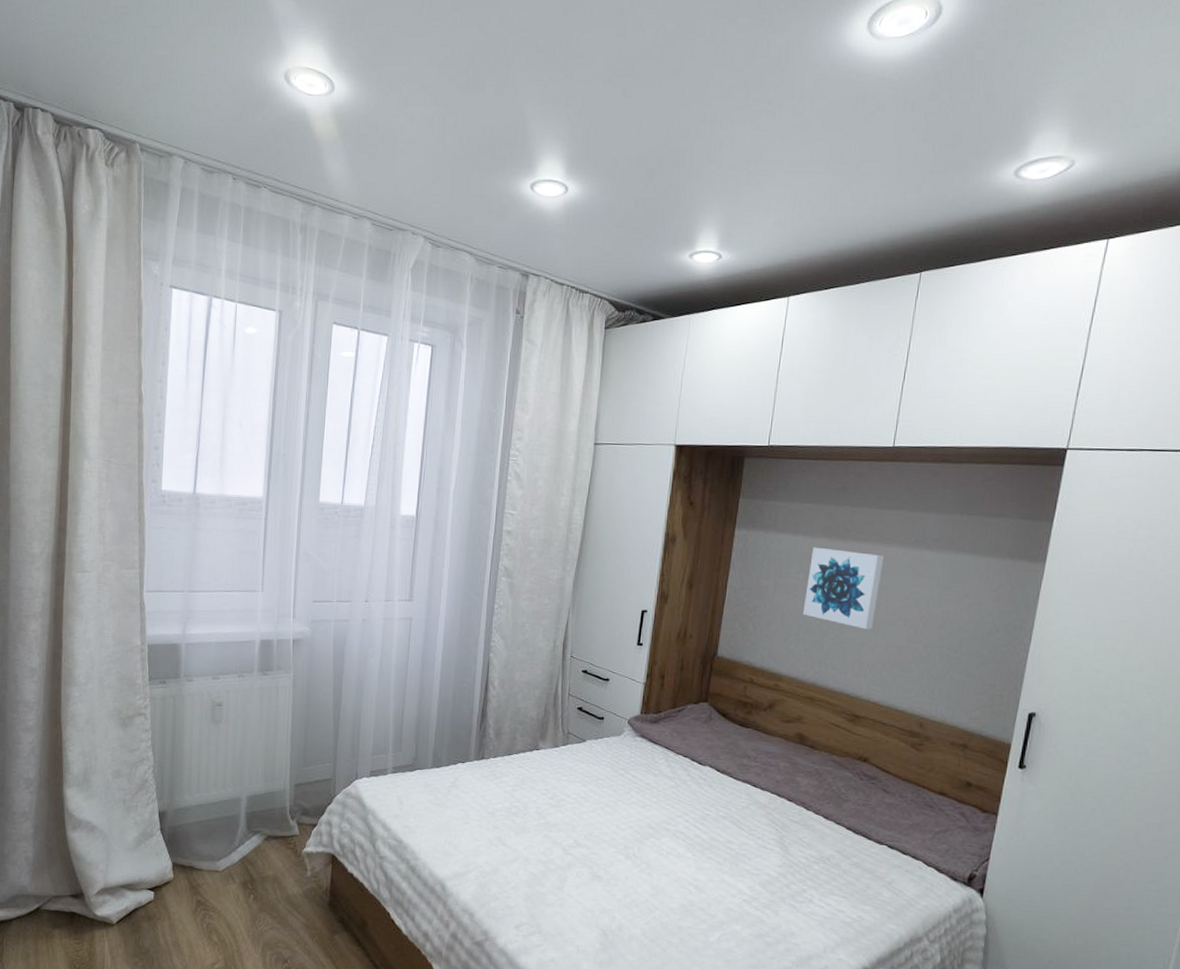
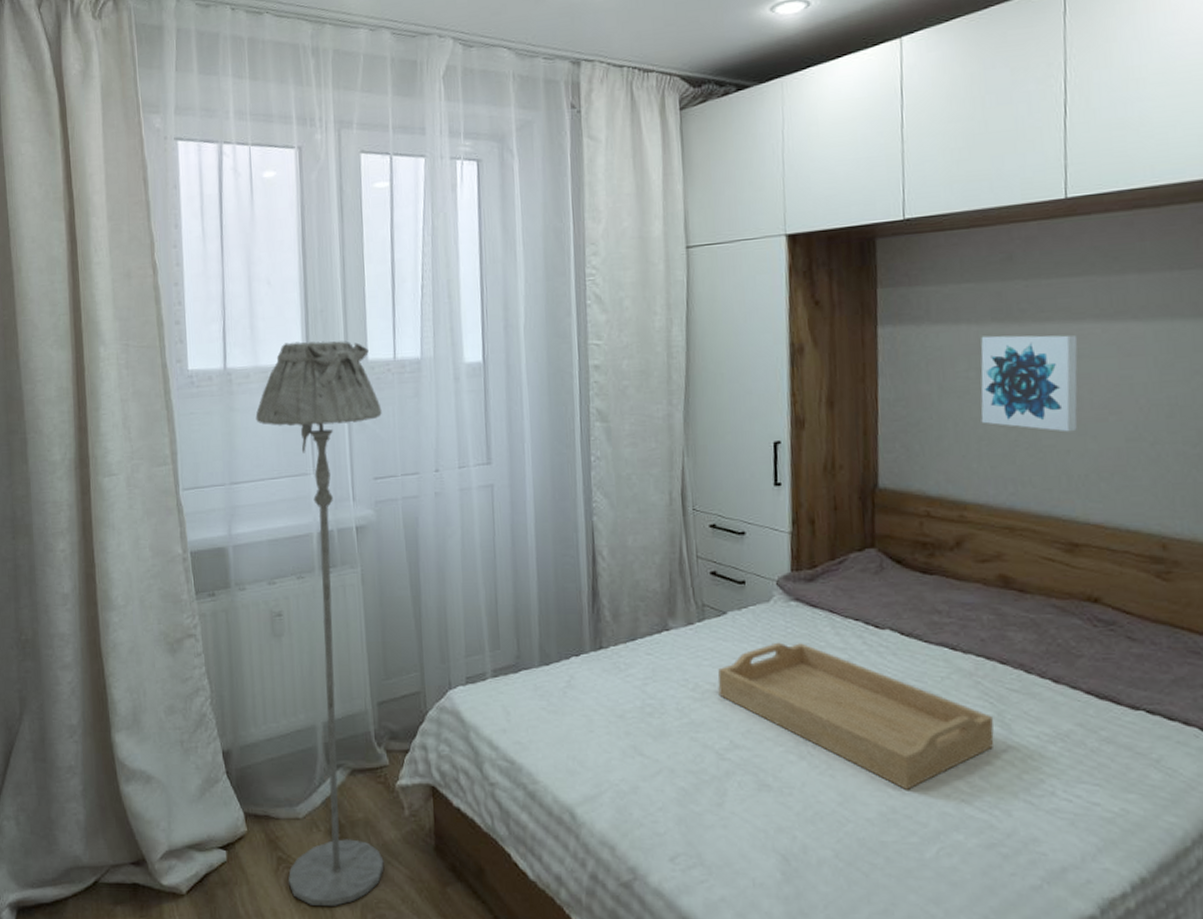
floor lamp: none [204,478,326,943] -> present [255,340,384,906]
serving tray: none [571,768,777,889] -> present [717,642,994,790]

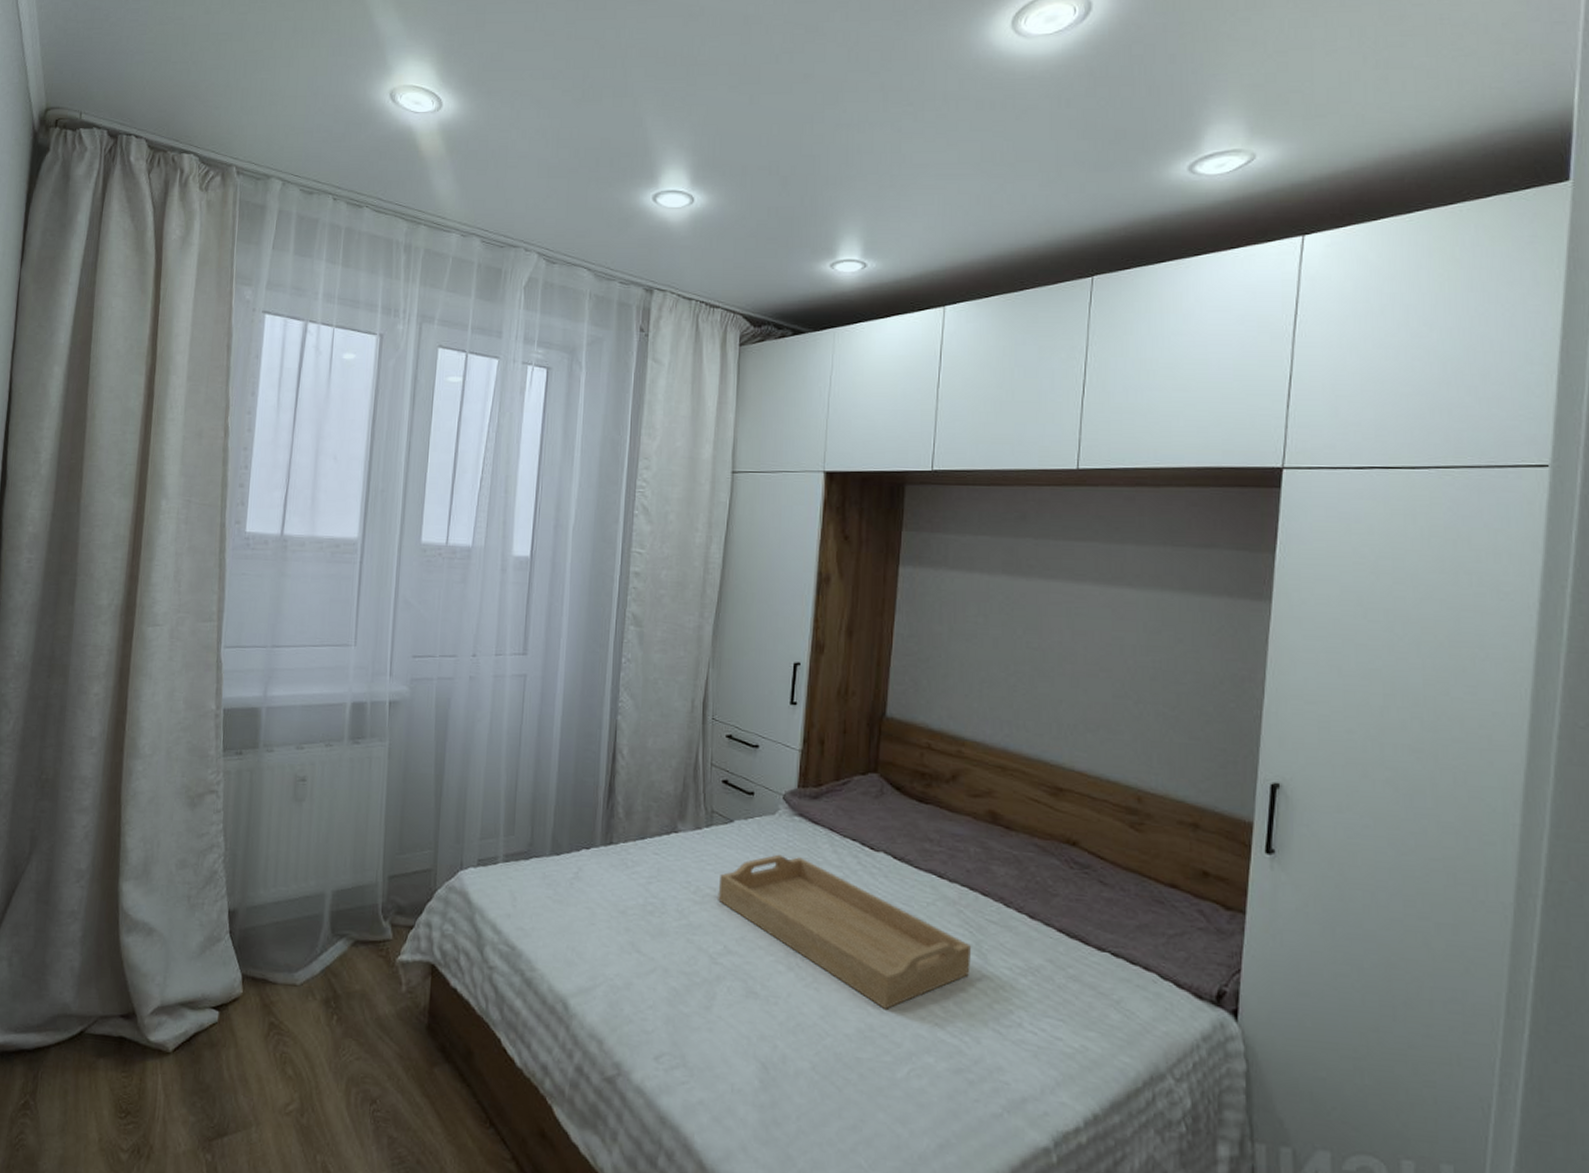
floor lamp: present [255,340,384,906] -> none [277,517,428,1077]
wall art: present [980,335,1078,432] -> none [985,586,1078,684]

